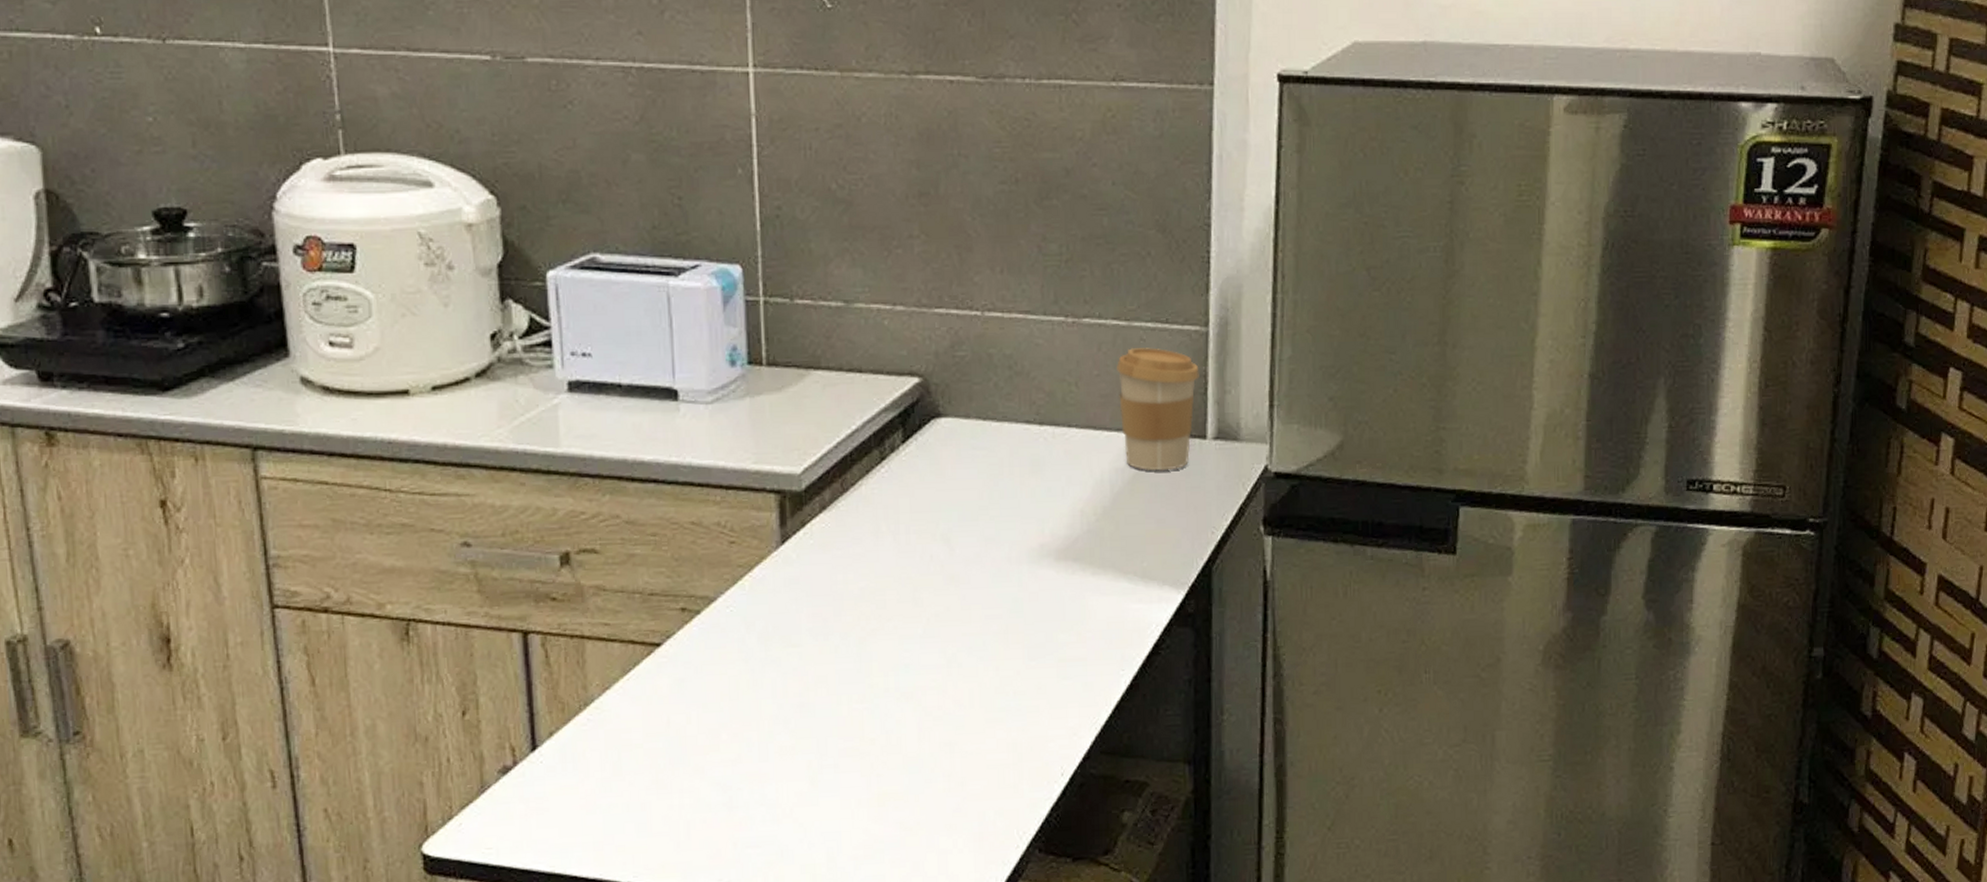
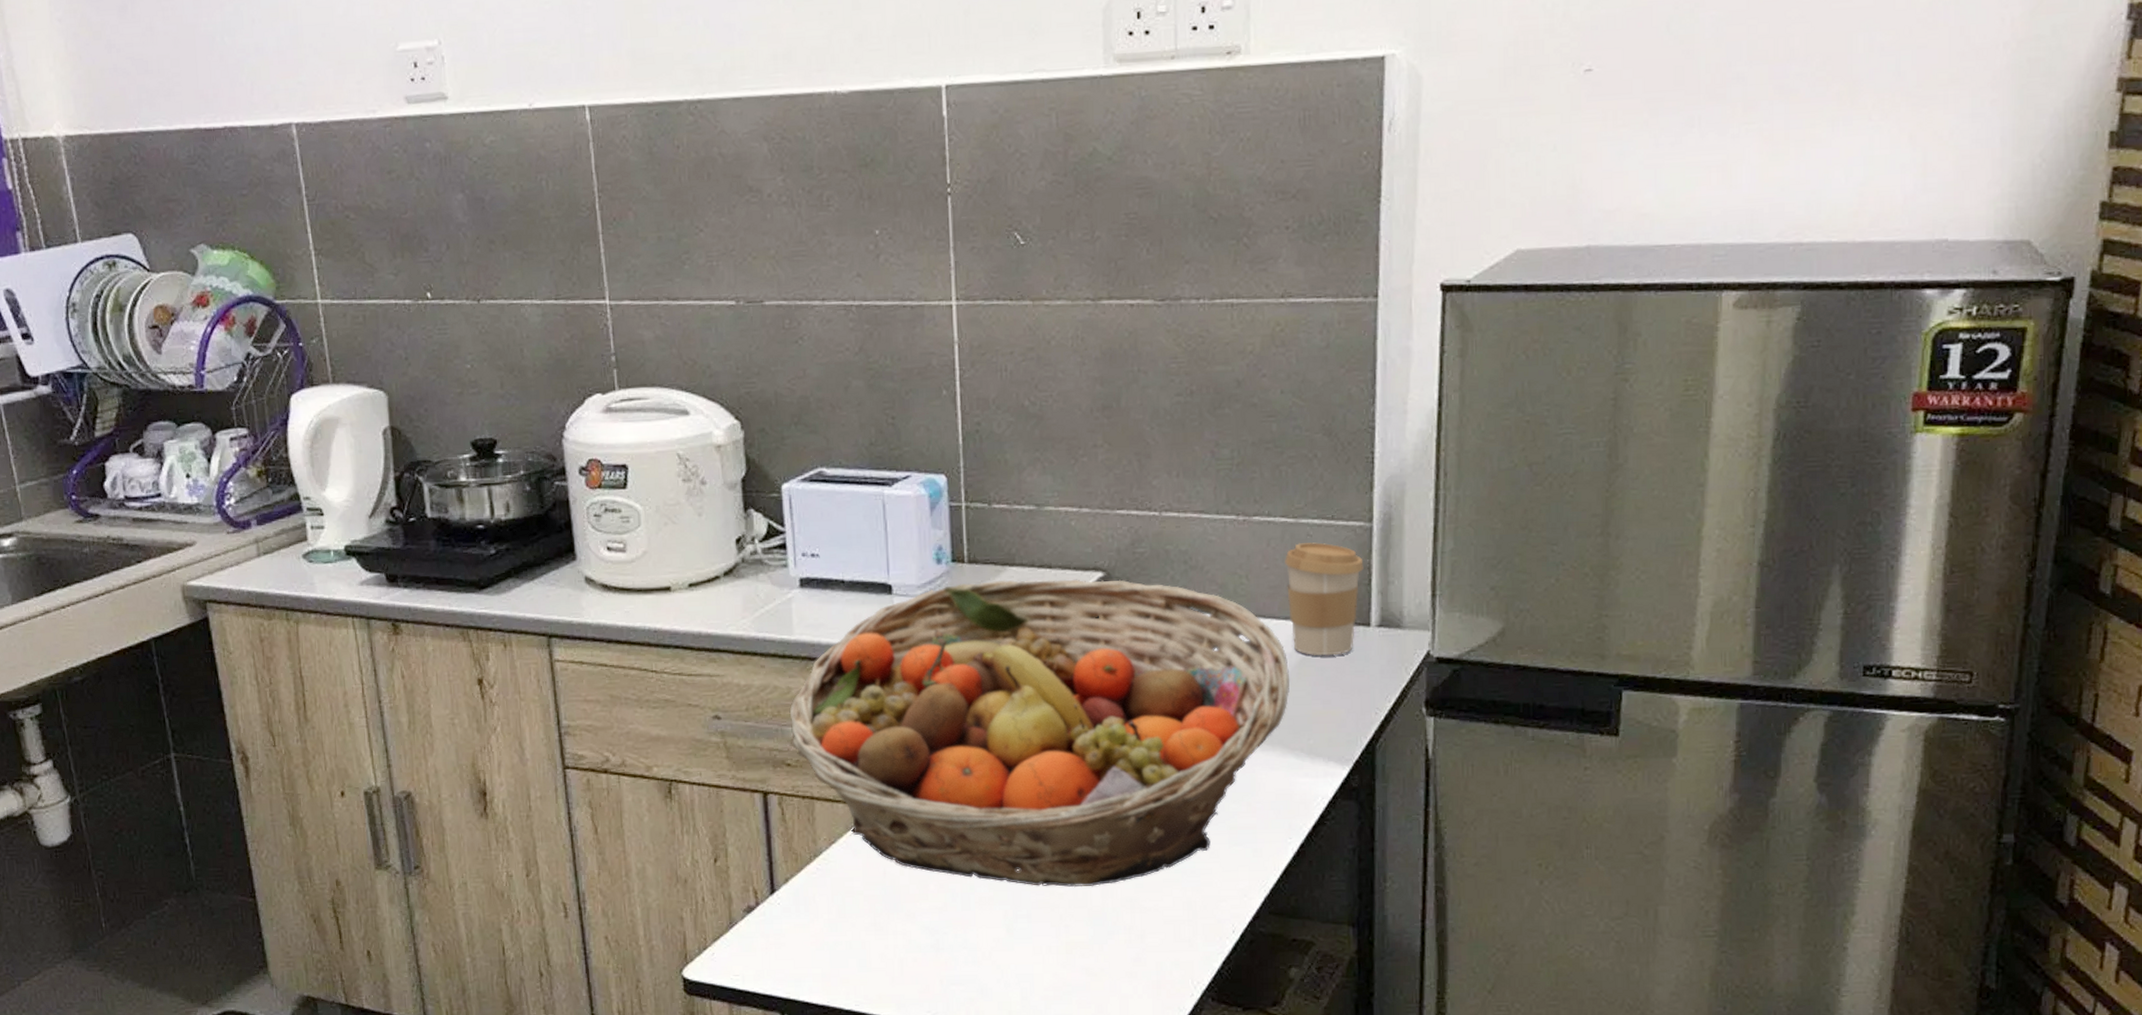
fruit basket: none [555,385,1122,732] -> present [789,579,1289,888]

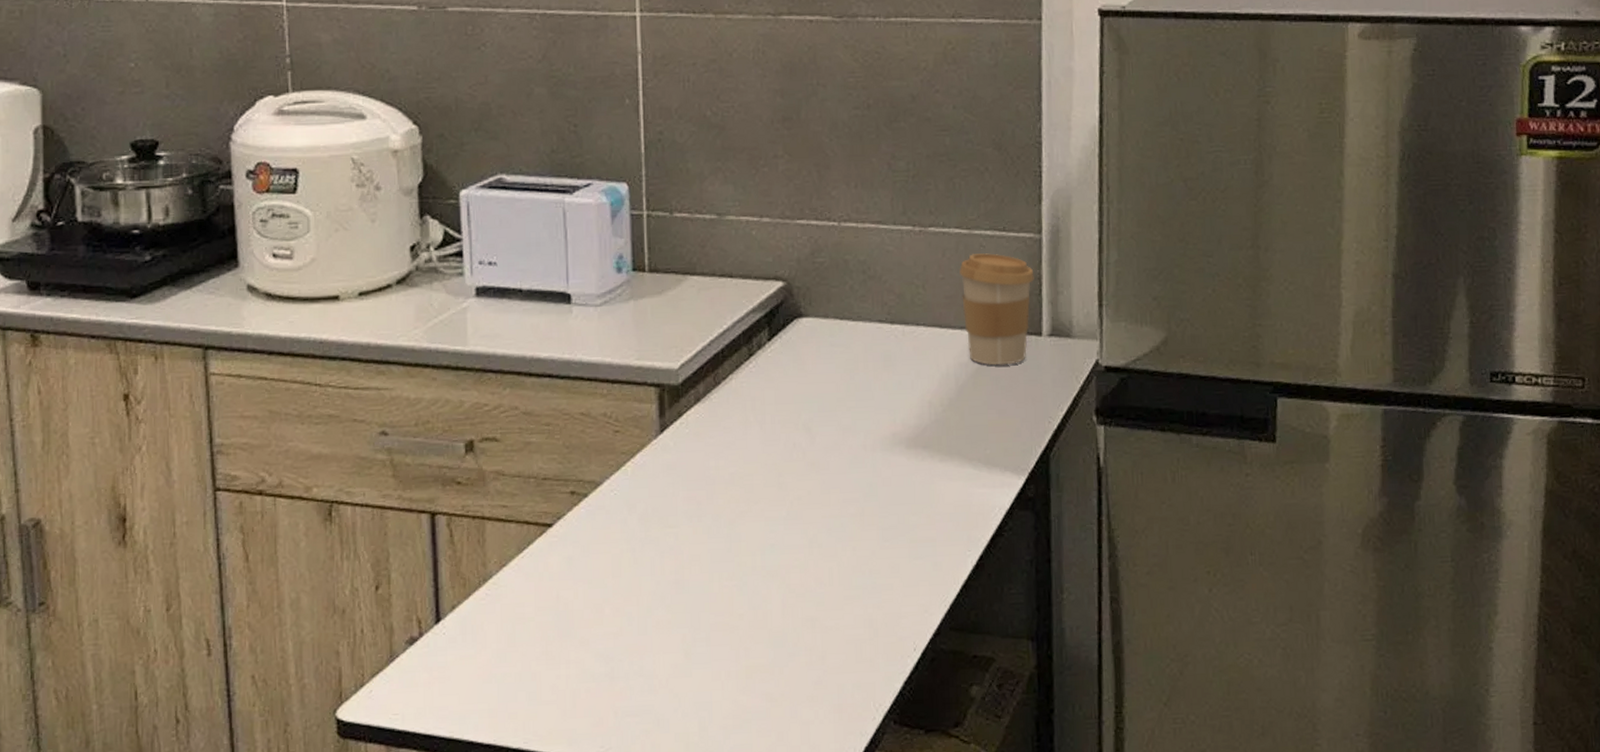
fruit basket: present [789,579,1289,888] -> none [460,288,966,608]

